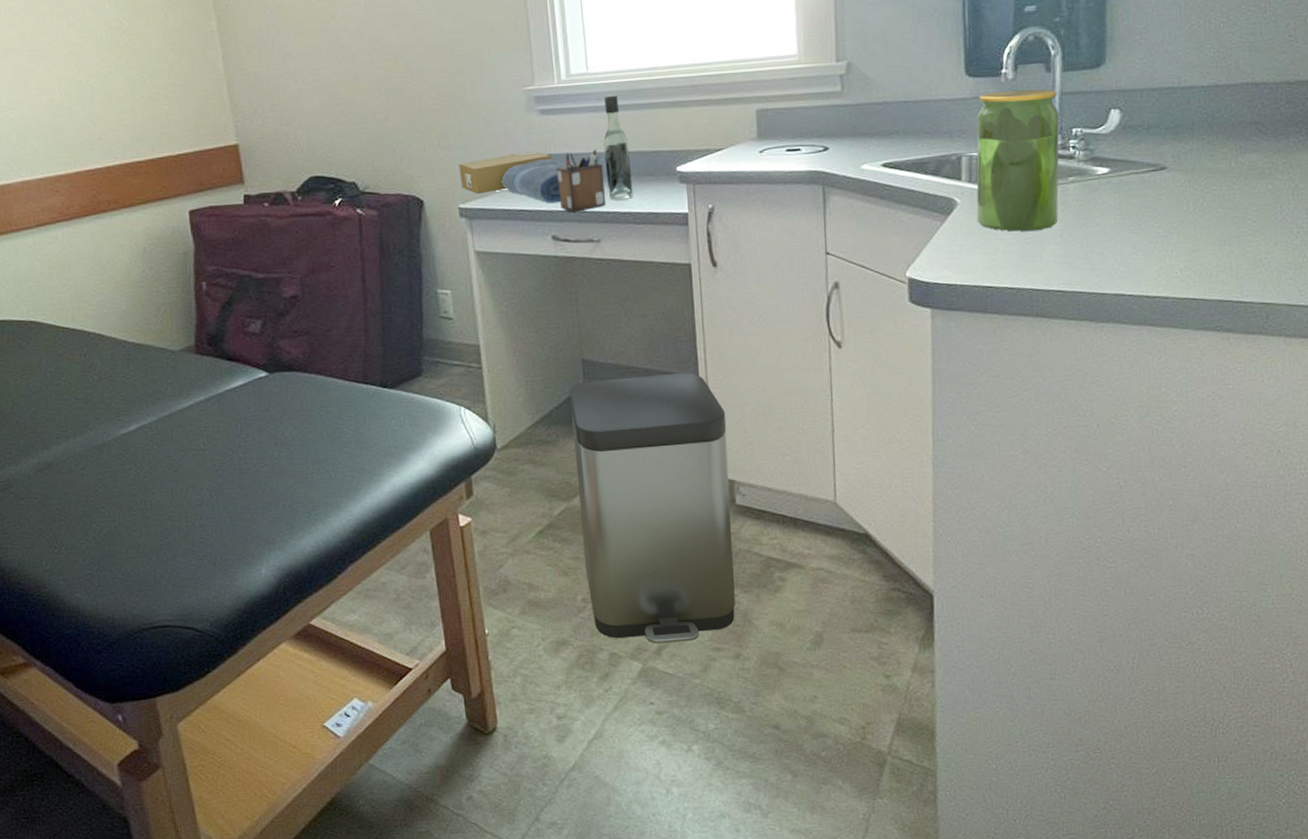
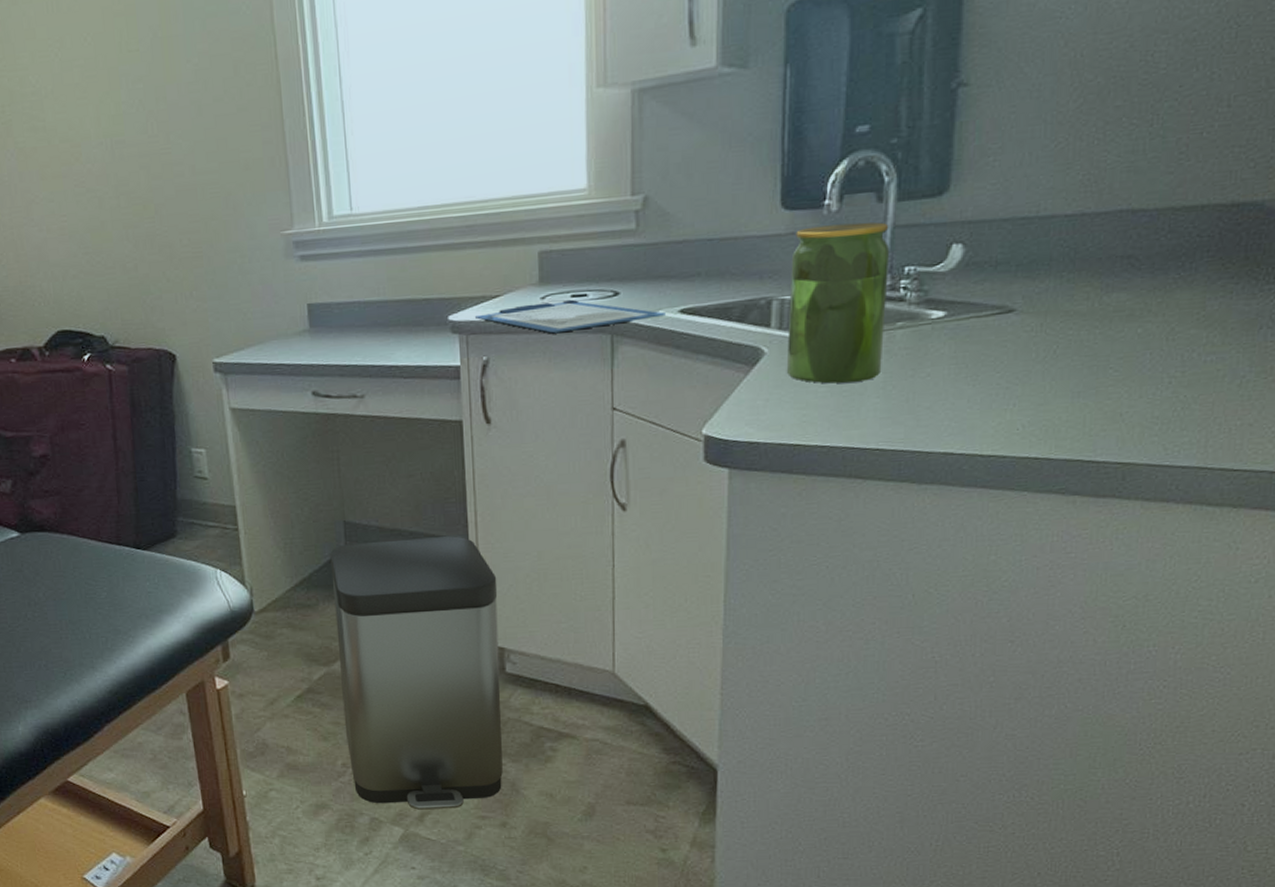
box: present [458,151,552,195] -> none [212,301,313,348]
towel: present [501,159,578,204] -> none [258,309,340,357]
desk organizer: present [557,149,605,212] -> none [318,298,370,366]
bottle: present [603,95,633,201] -> none [368,238,401,354]
clipboard: none [700,153,870,185] -> present [474,299,665,334]

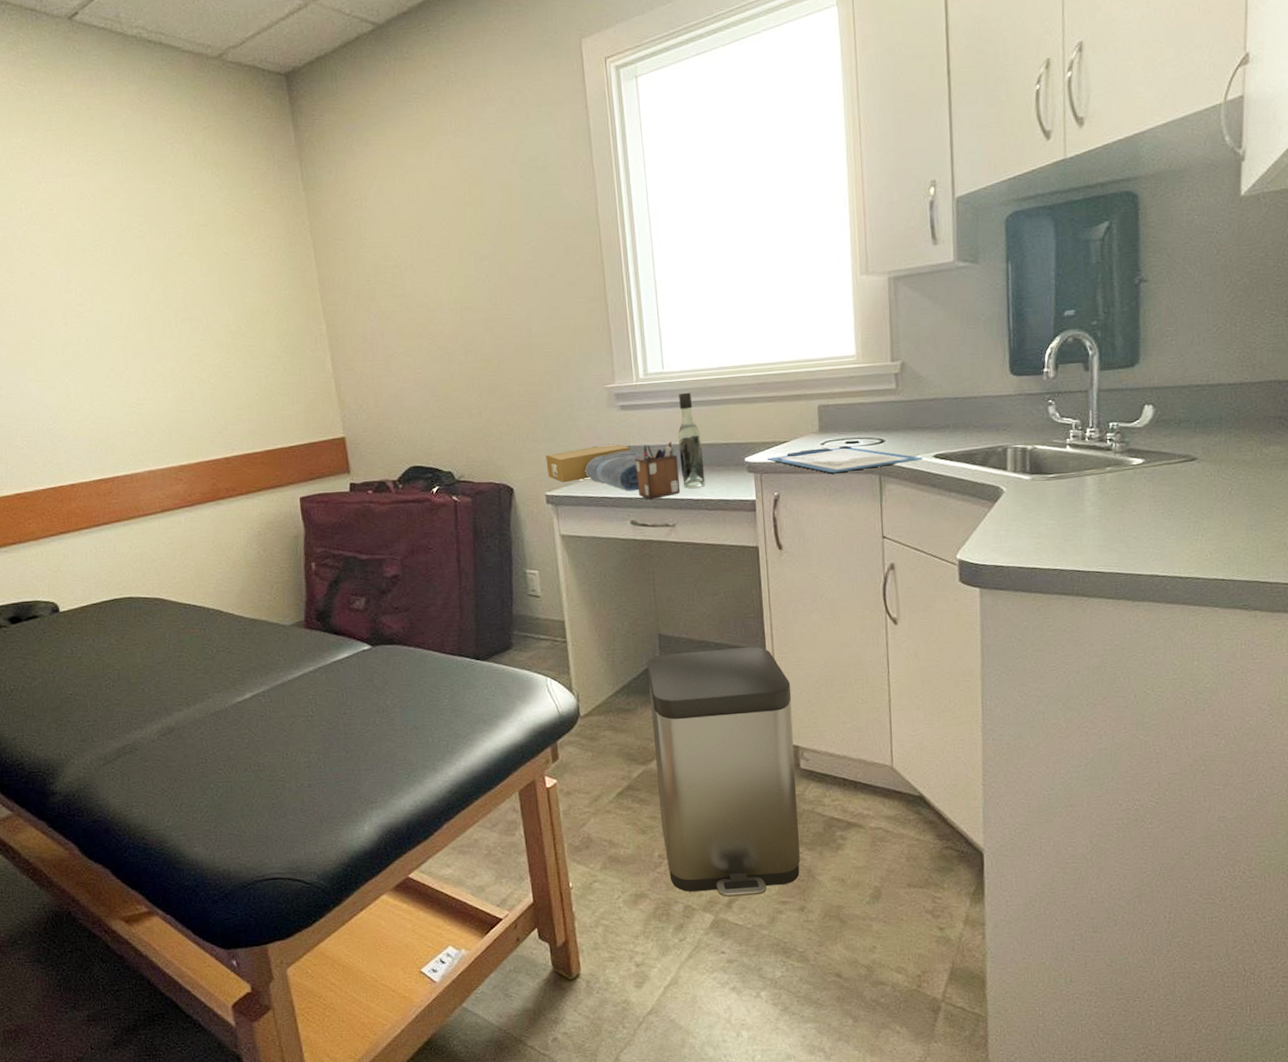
box: none [212,301,313,348] -> present [545,443,631,483]
towel: none [258,309,340,357] -> present [585,450,654,491]
desk organizer: none [318,298,370,366] -> present [635,441,680,499]
bottle: none [368,238,401,354] -> present [678,392,705,489]
jar: present [786,222,890,384] -> none [1020,386,1098,517]

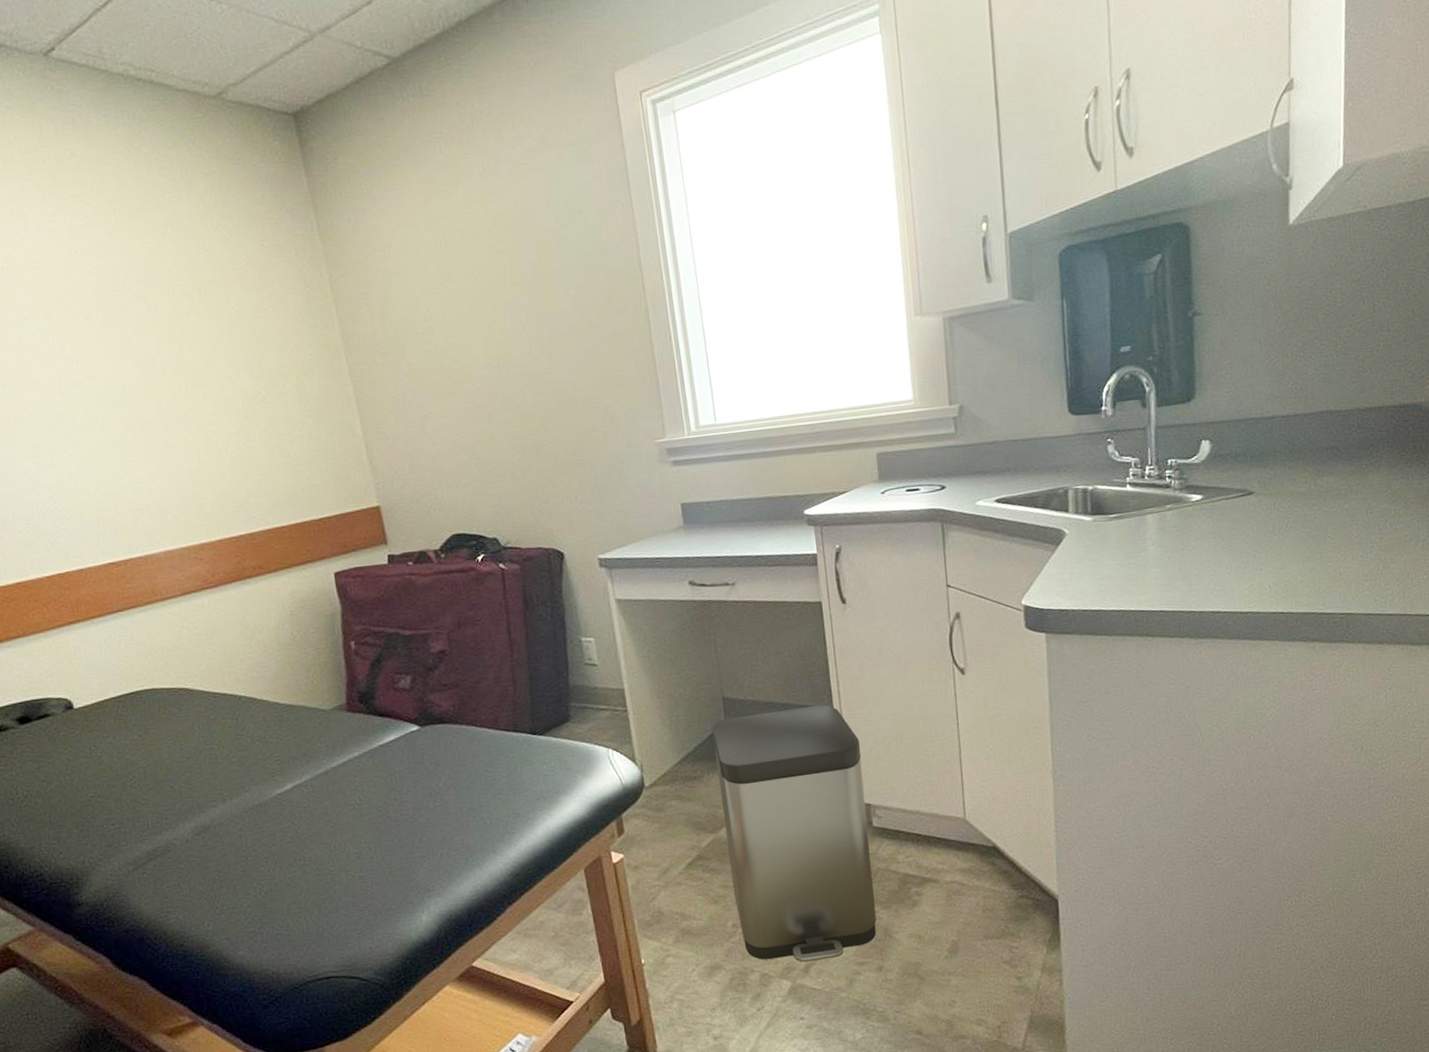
box: present [545,443,631,483] -> none [596,501,686,545]
towel: present [585,450,654,491] -> none [638,508,710,551]
desk organizer: present [635,441,680,499] -> none [691,497,738,558]
bottle: present [678,392,705,489] -> none [733,444,765,545]
clipboard: present [766,445,923,474] -> none [826,493,984,524]

